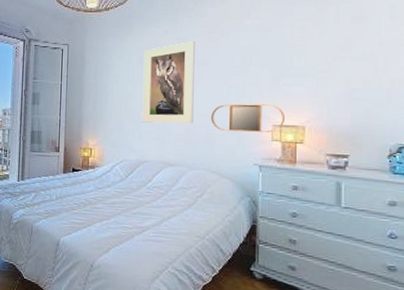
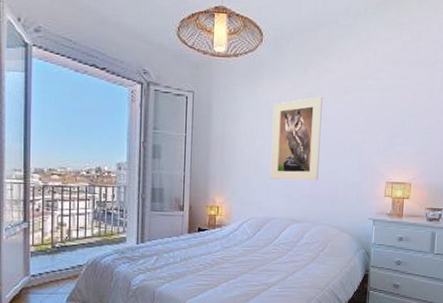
home mirror: present [211,103,284,132] -> none [334,161,396,189]

